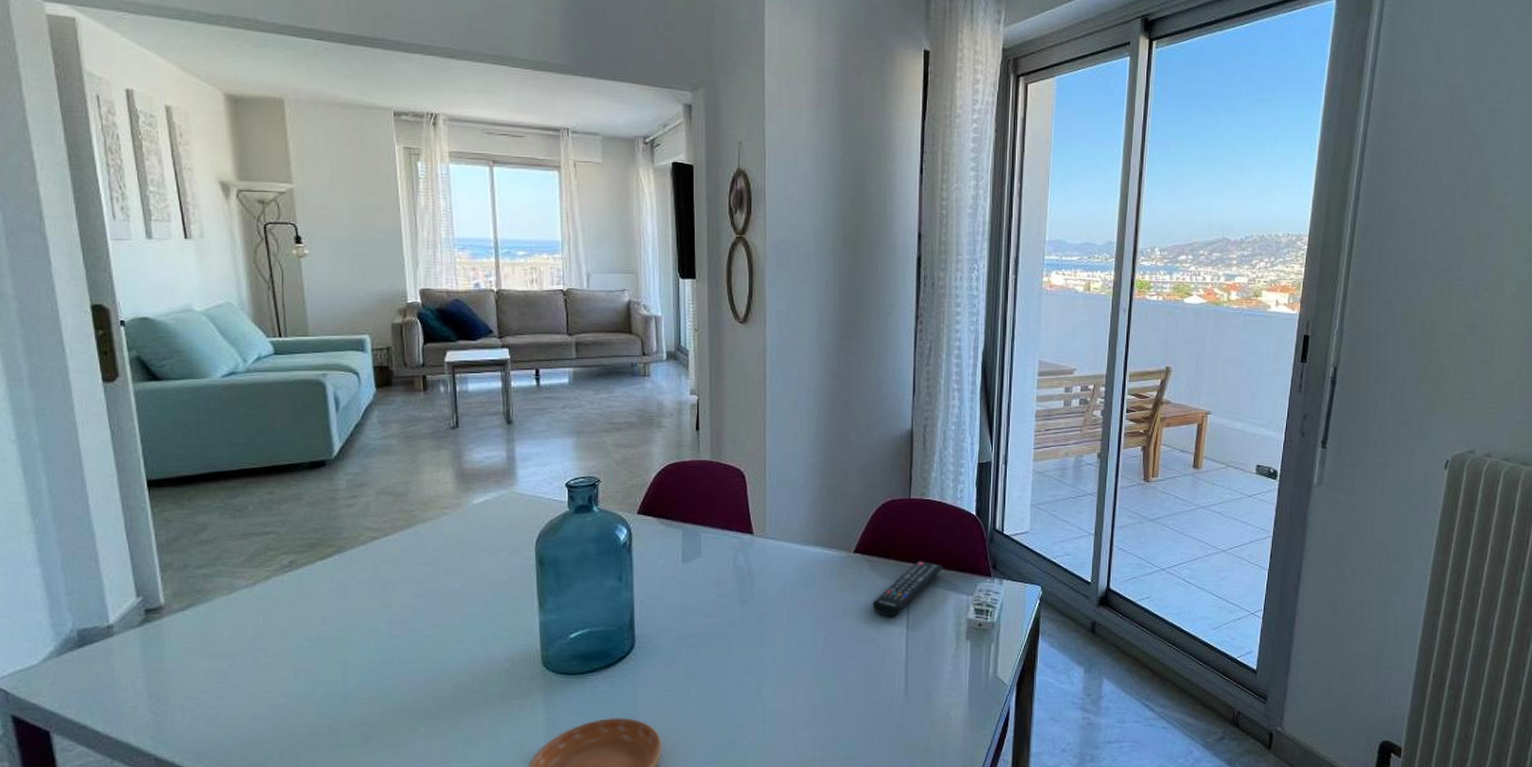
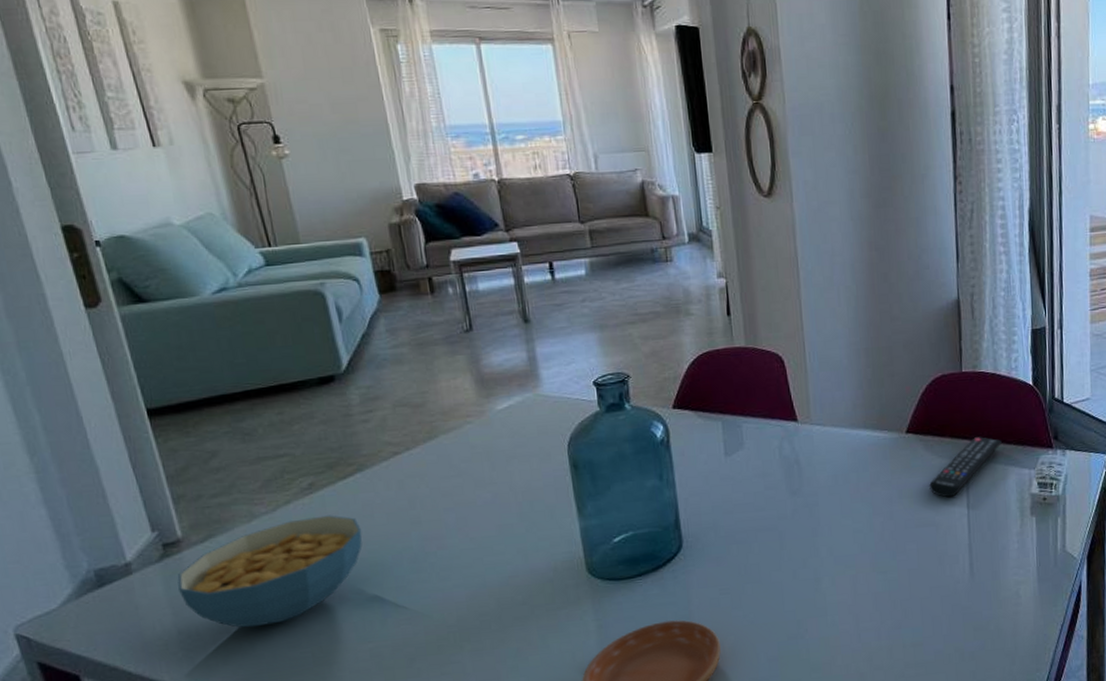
cereal bowl: none [155,593,334,696] -> present [177,515,362,628]

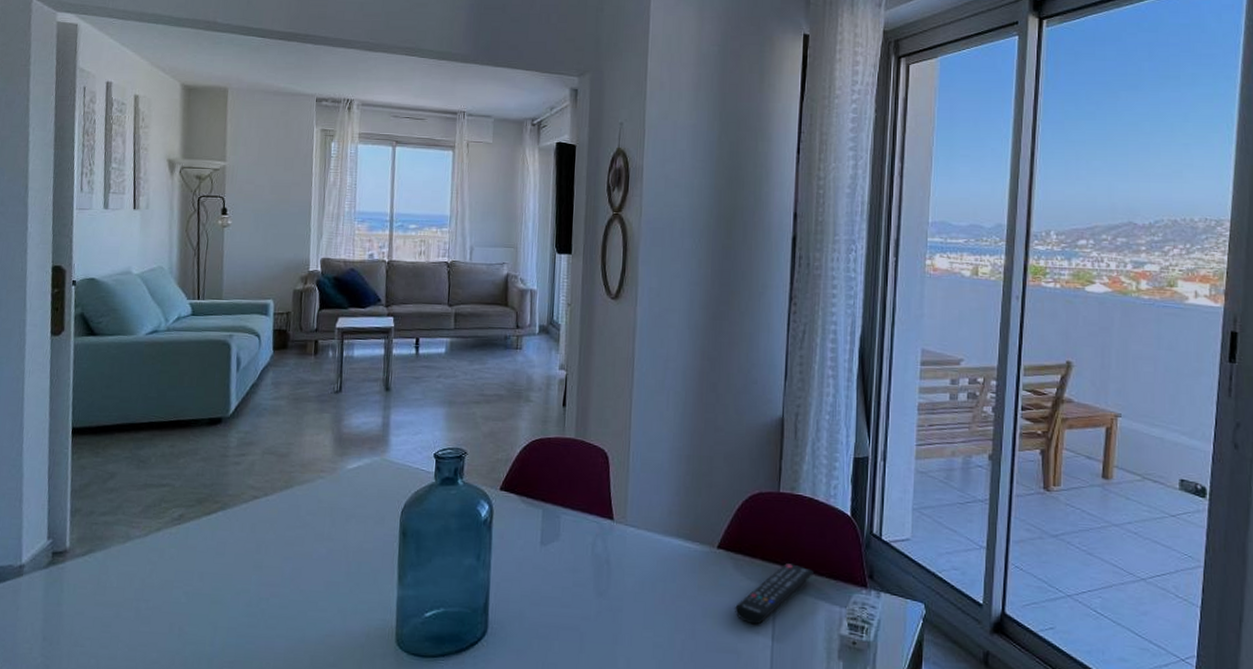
cereal bowl: present [177,515,362,628] -> none [54,546,212,646]

